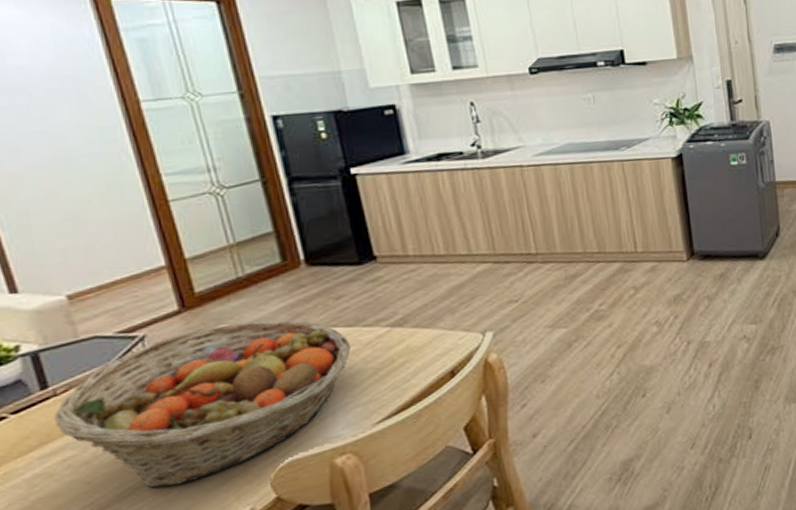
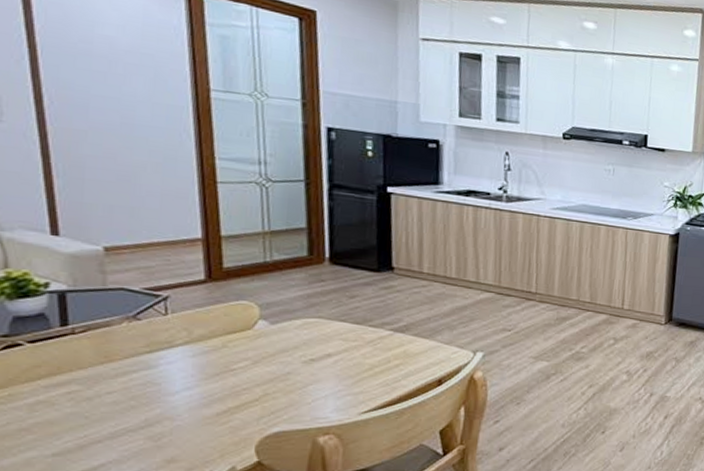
fruit basket: present [54,320,351,489] -> none [67,299,354,434]

